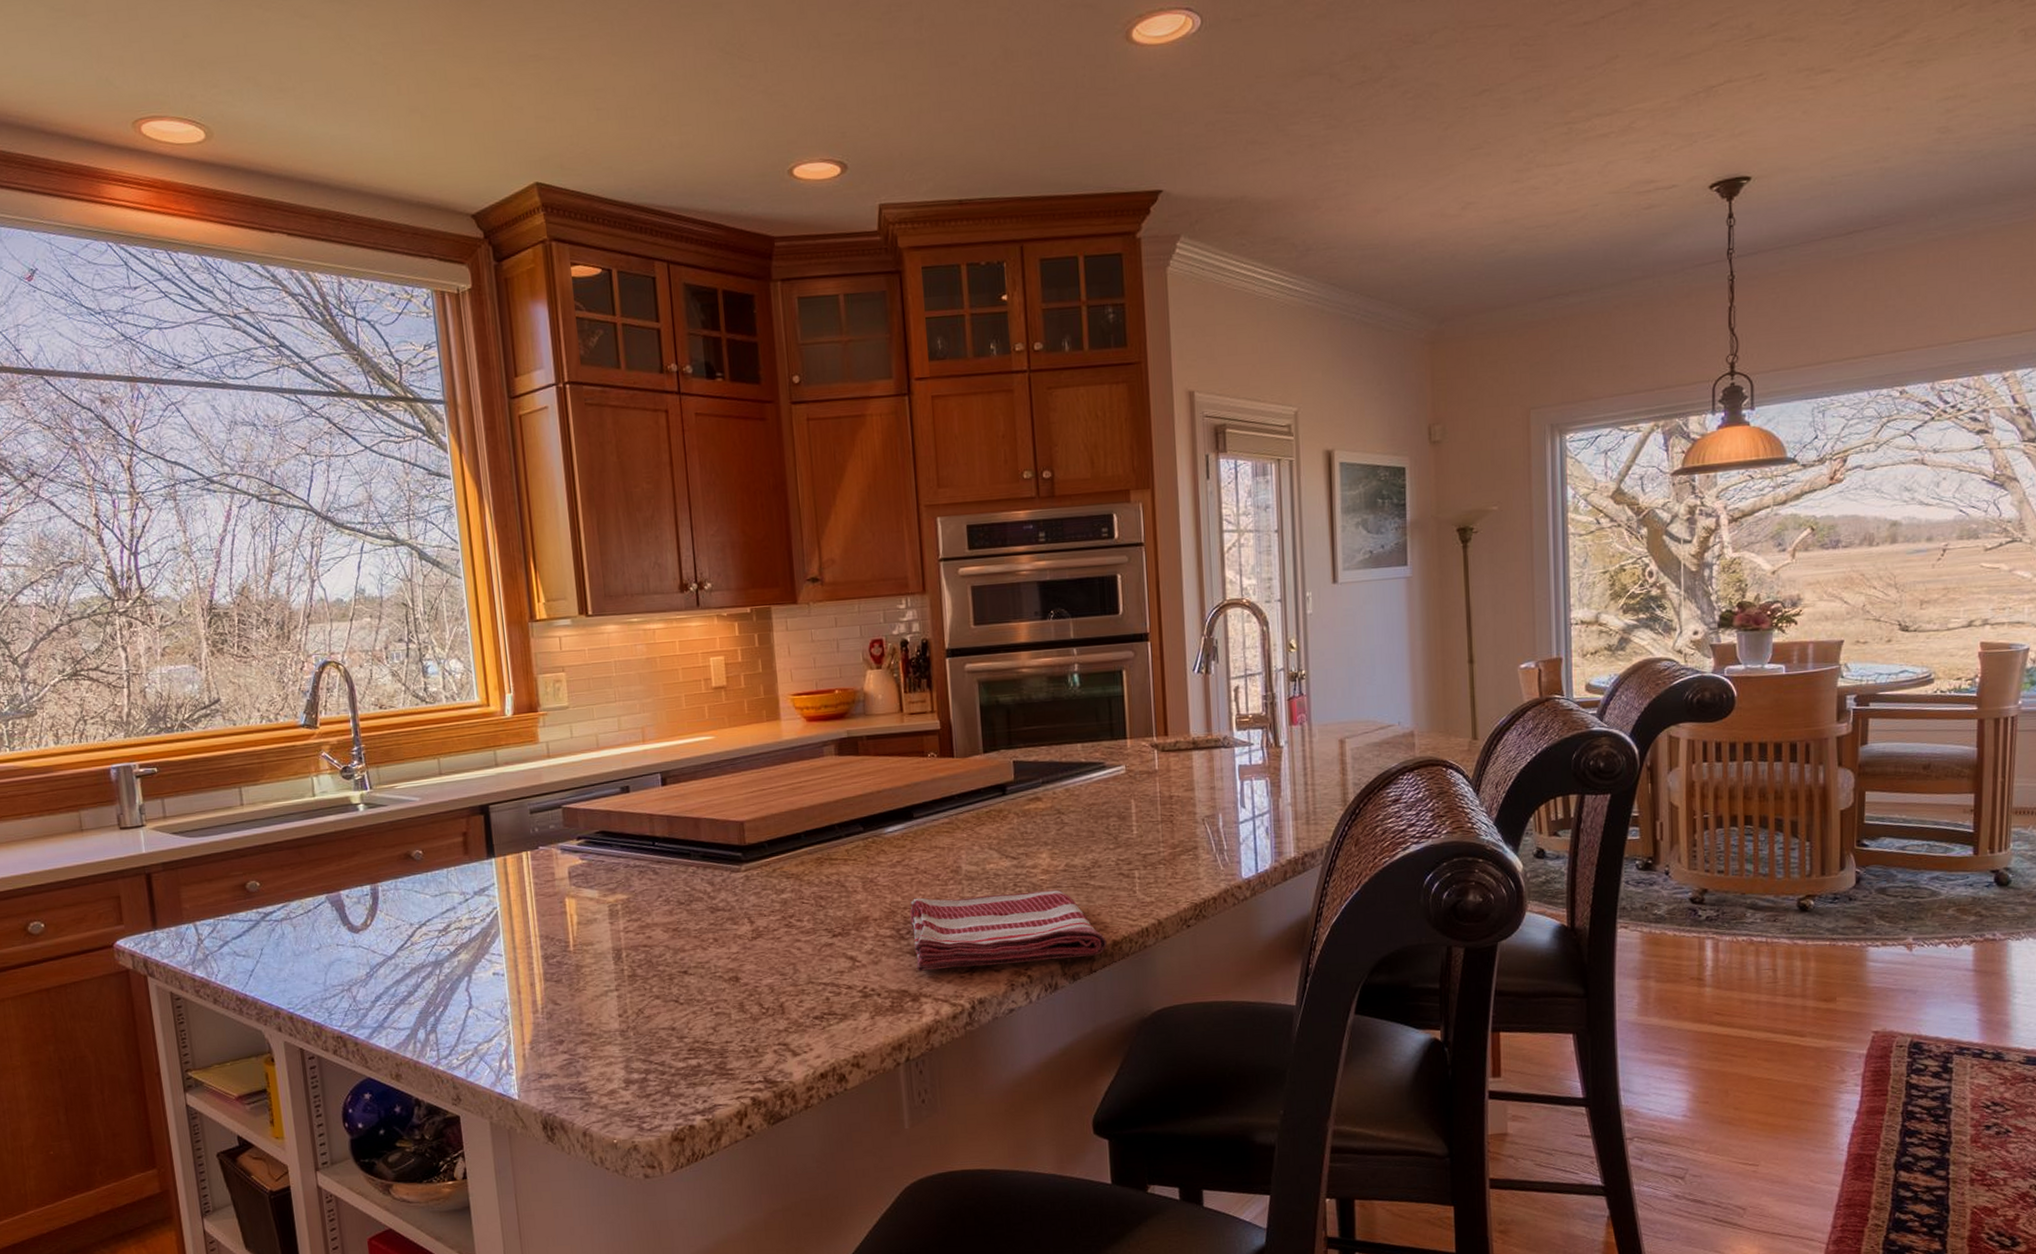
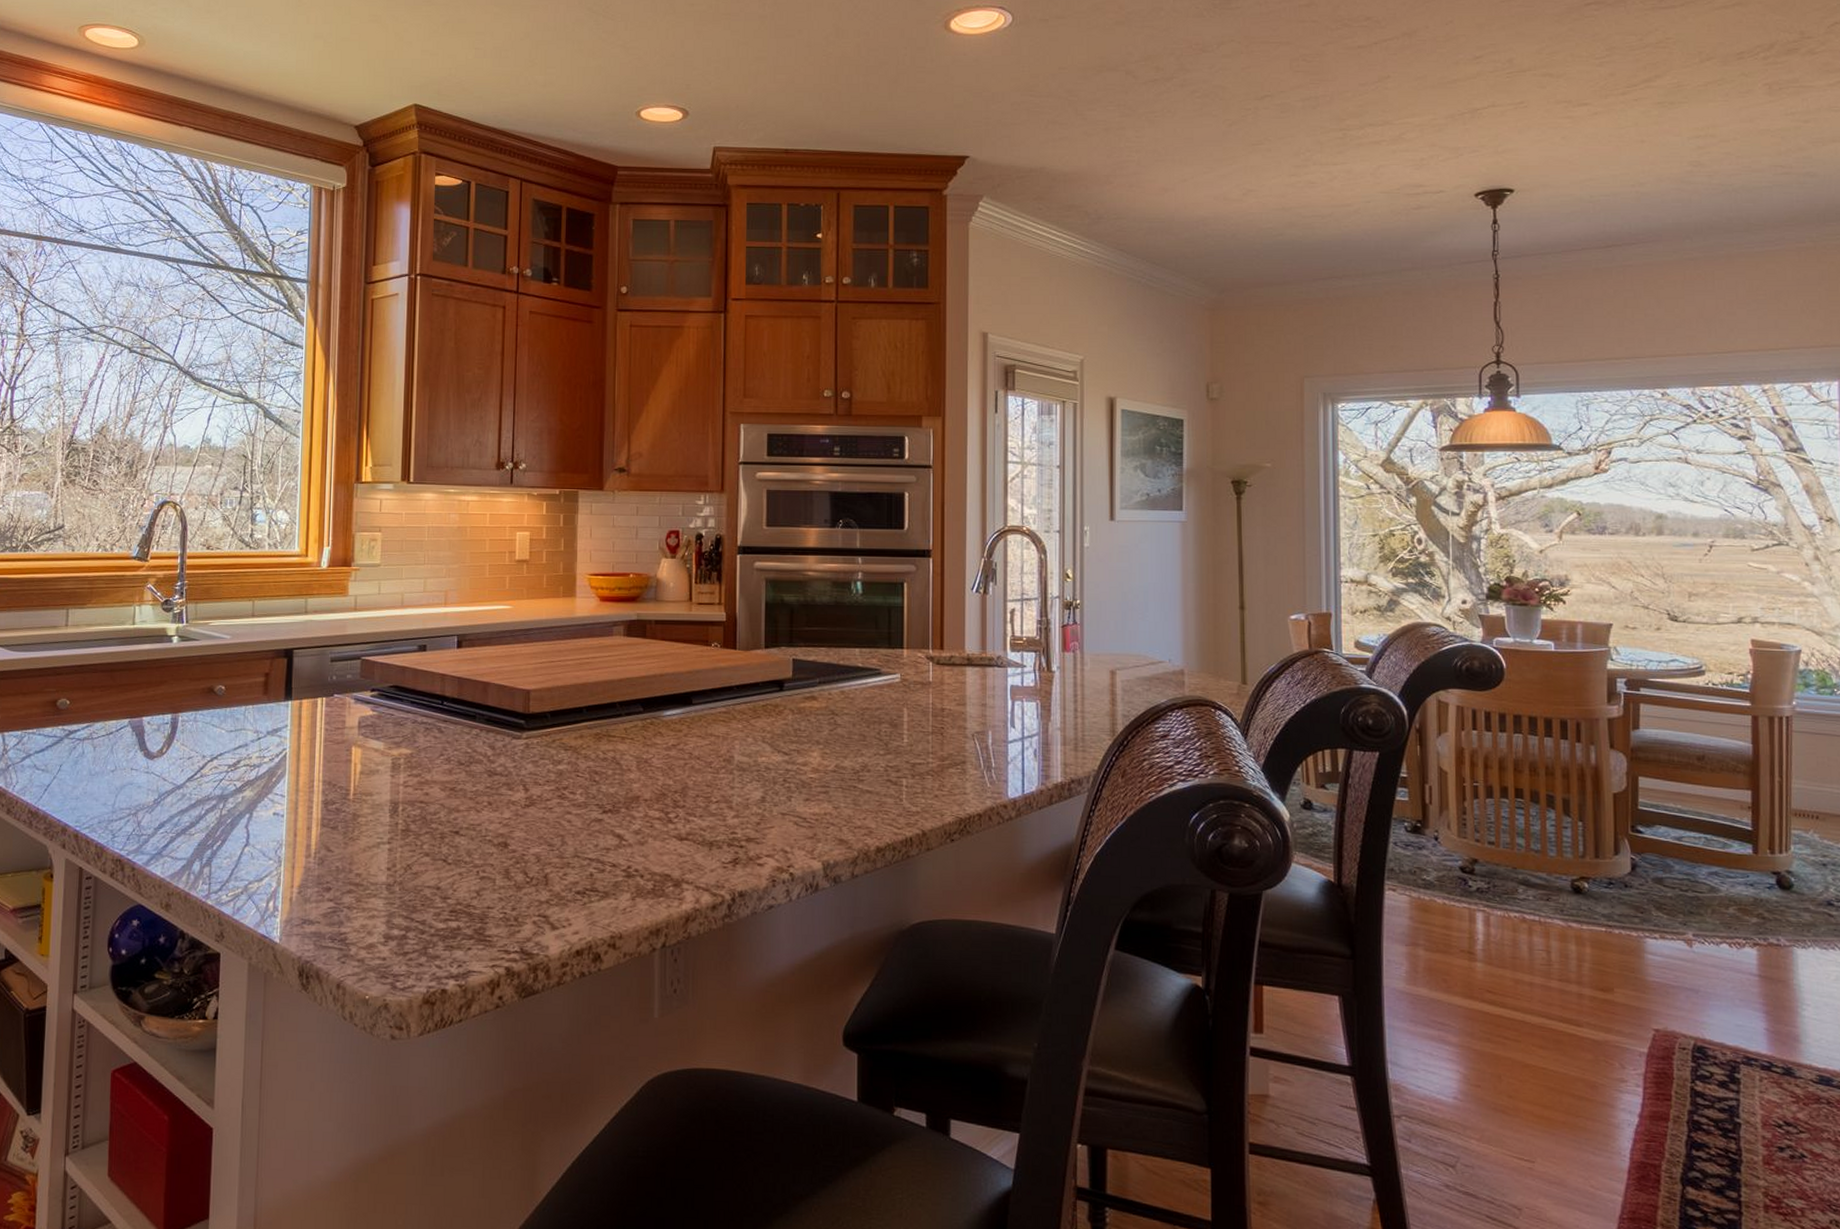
dish towel: present [910,889,1107,971] -> none [680,783,870,860]

